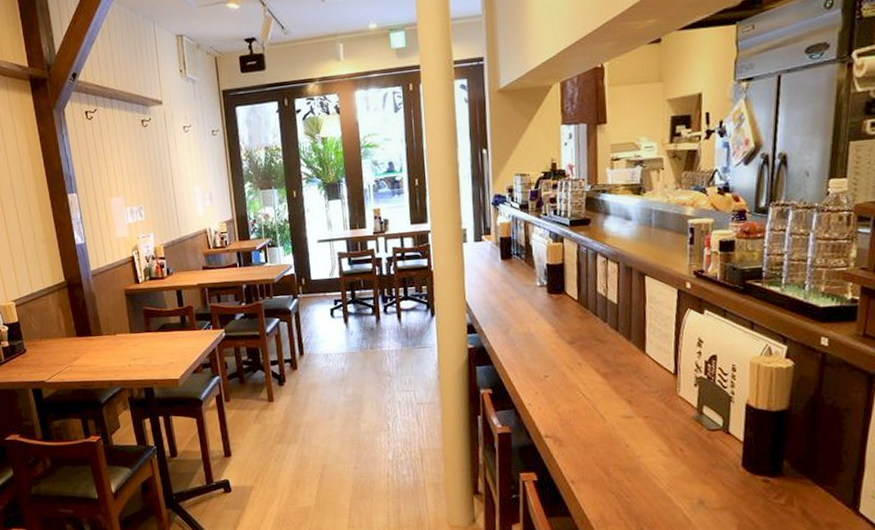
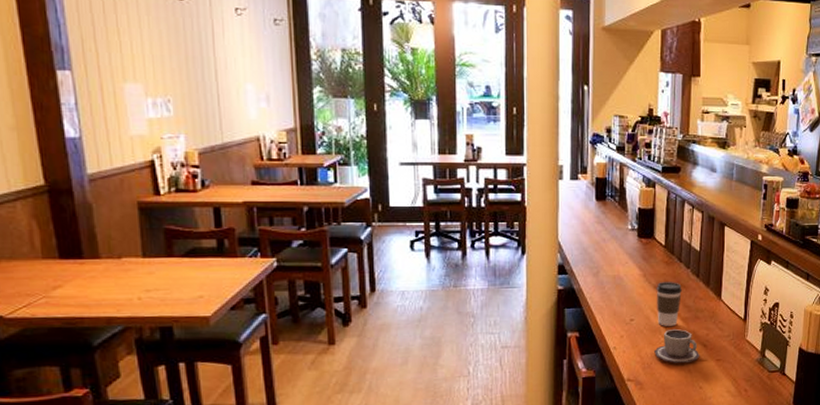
coffee cup: none [570,336,600,382] -> present [656,282,682,326]
cup: none [572,384,625,420] -> present [654,328,700,363]

